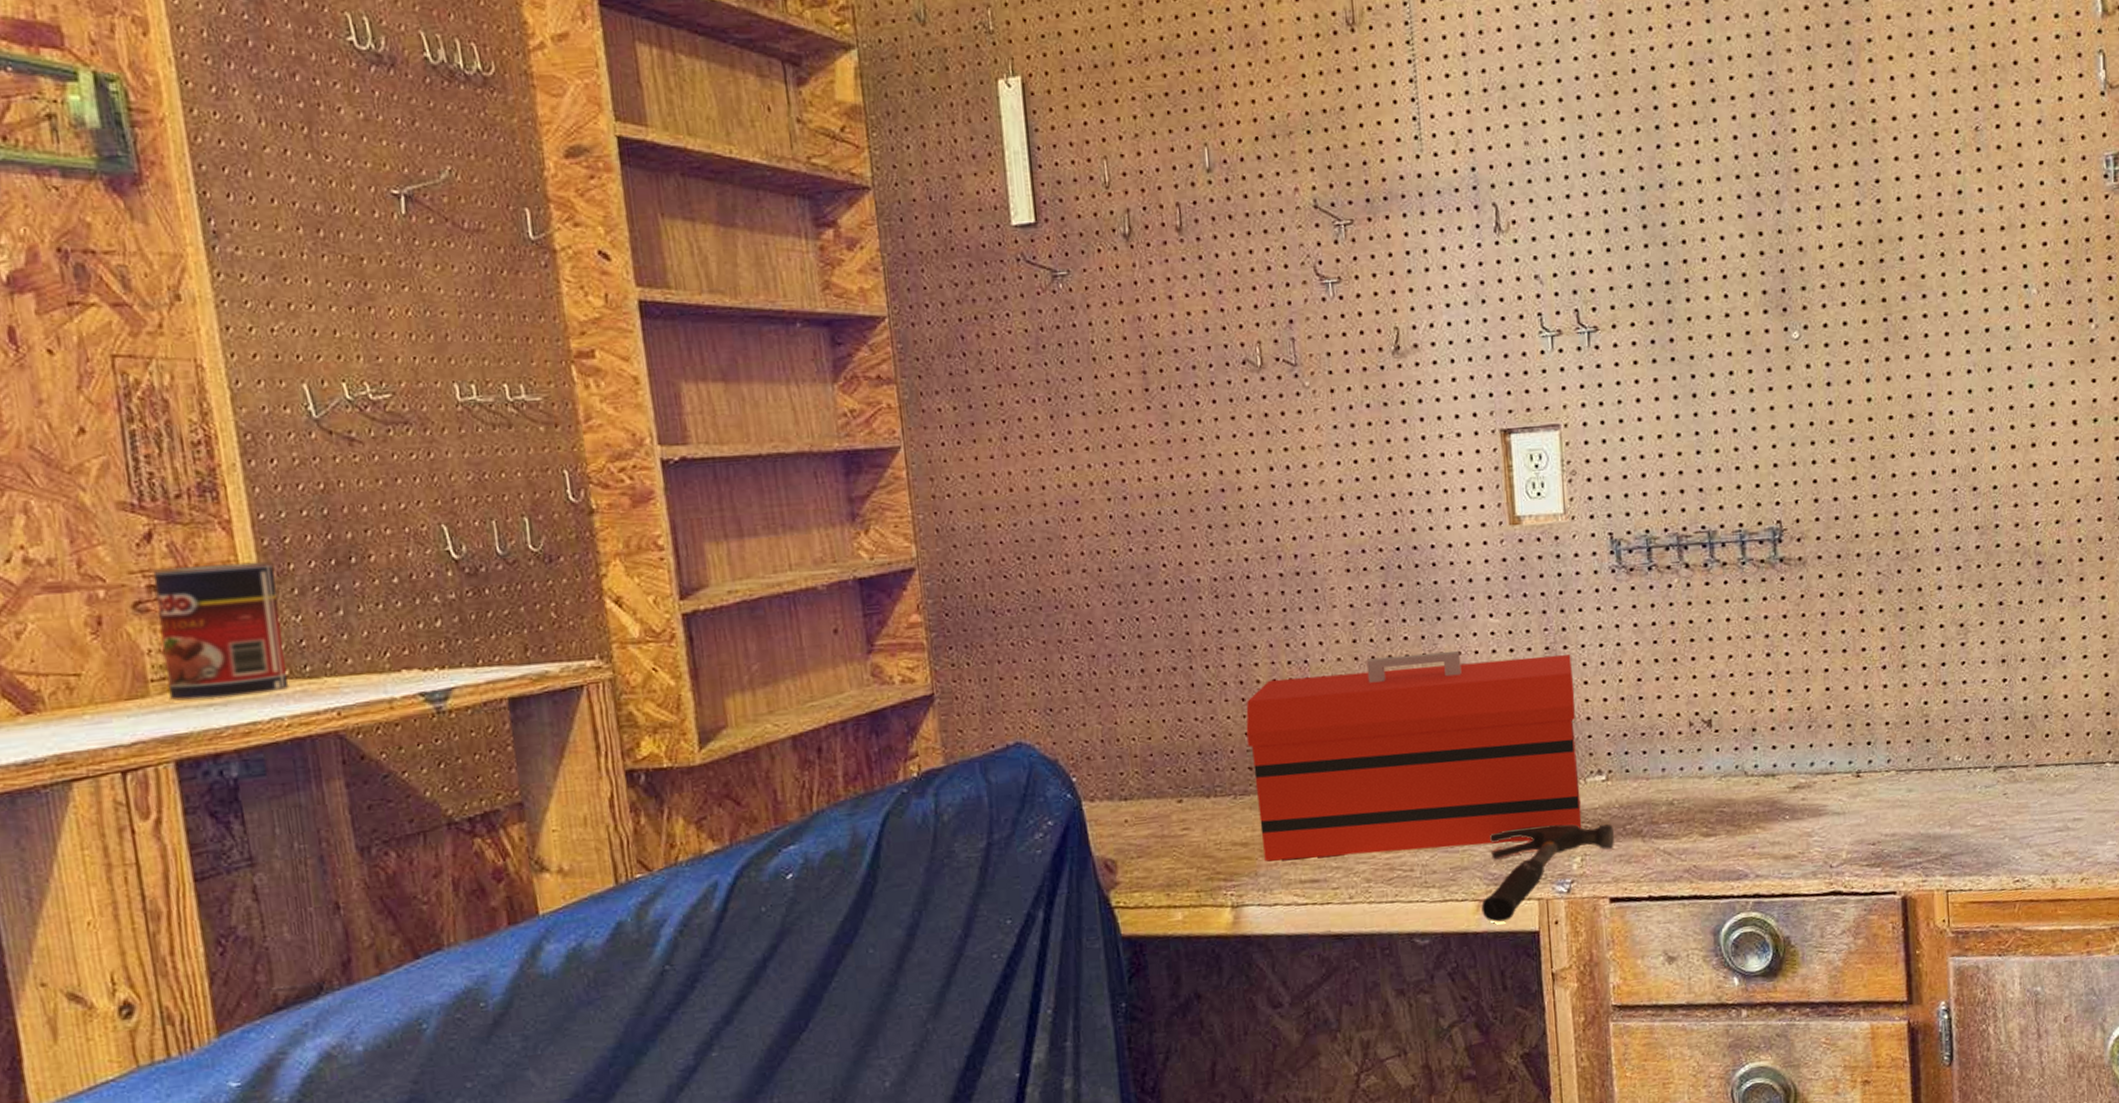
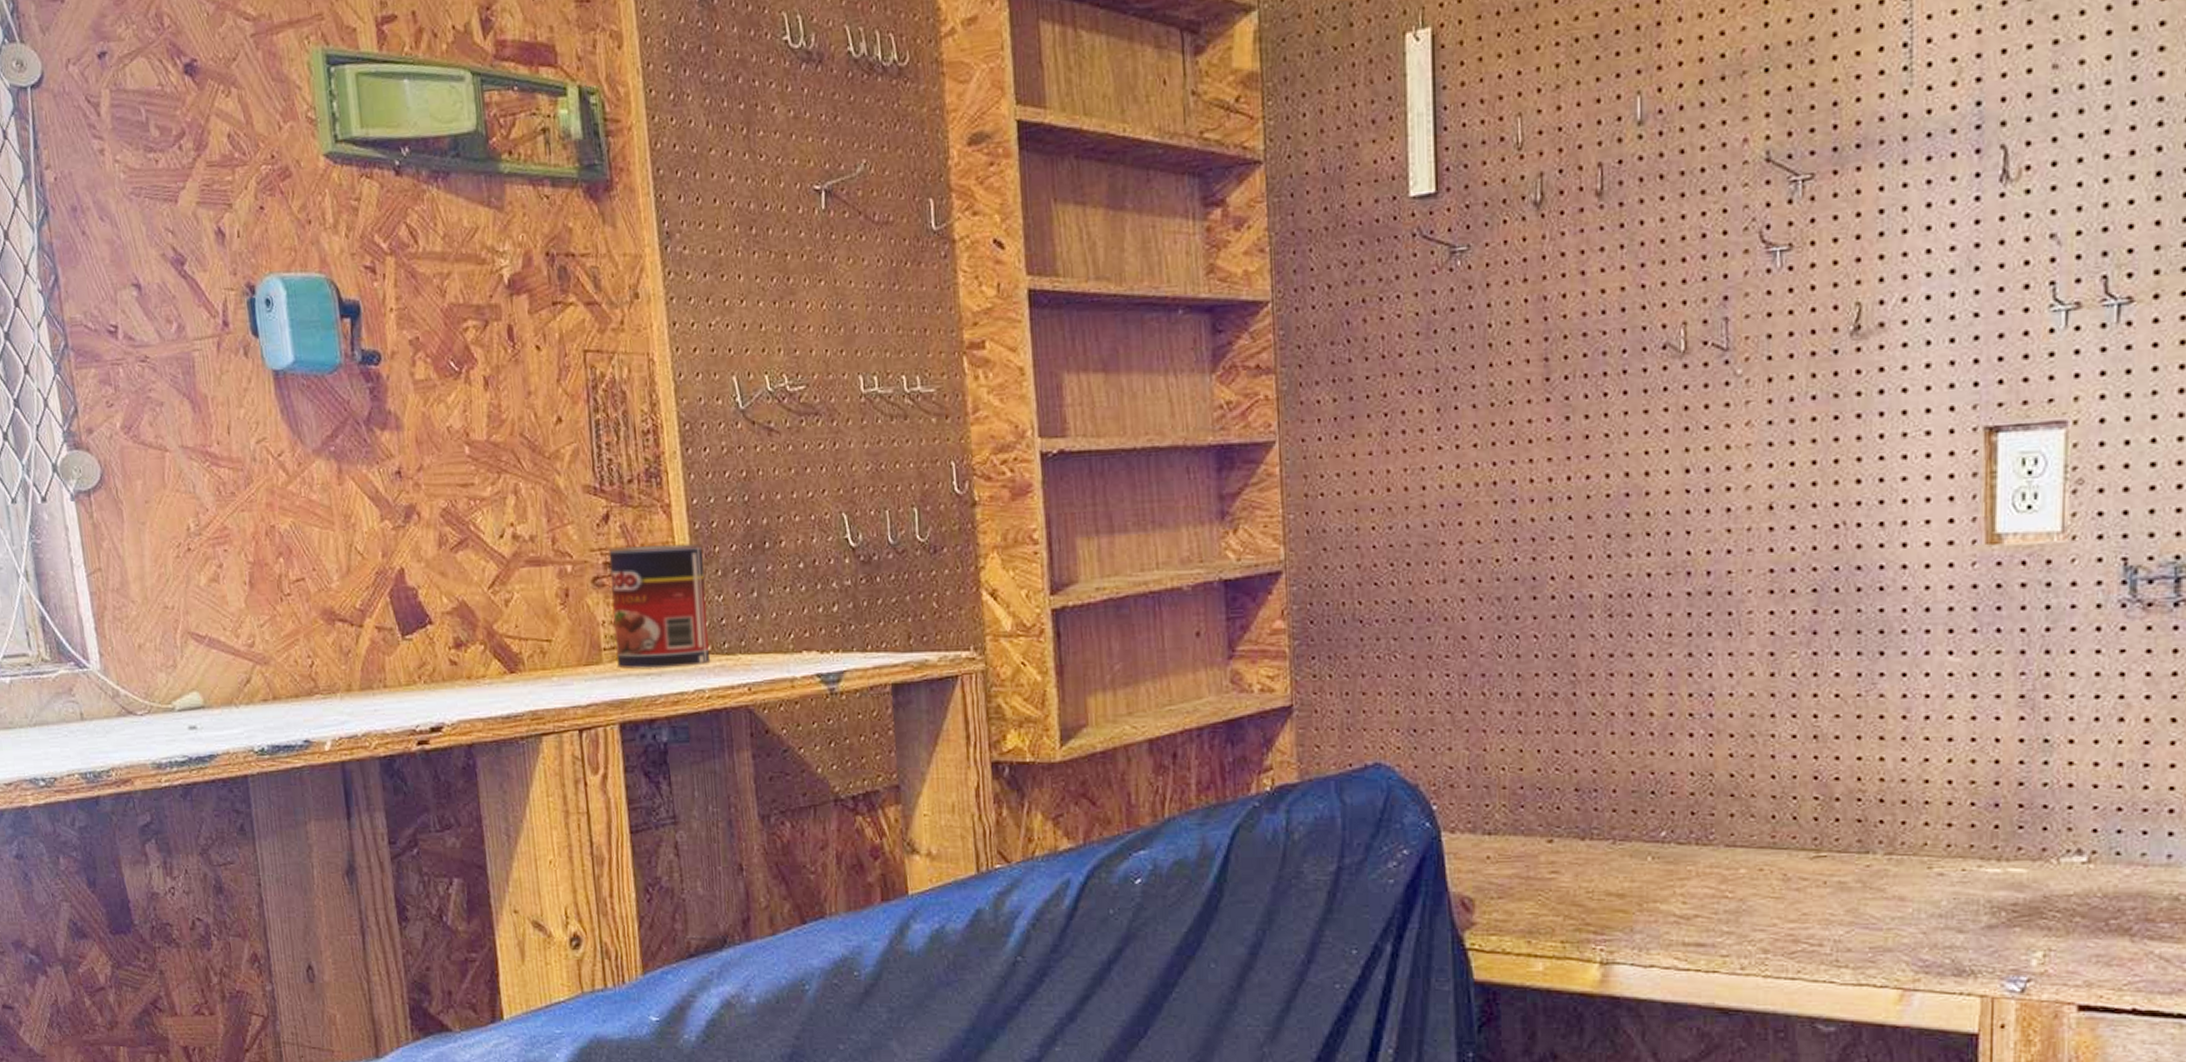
toolbox: present [1246,650,1582,862] -> none [1633,692,2055,926]
claw hammer: present [1481,824,1615,922] -> none [1905,909,2093,1017]

